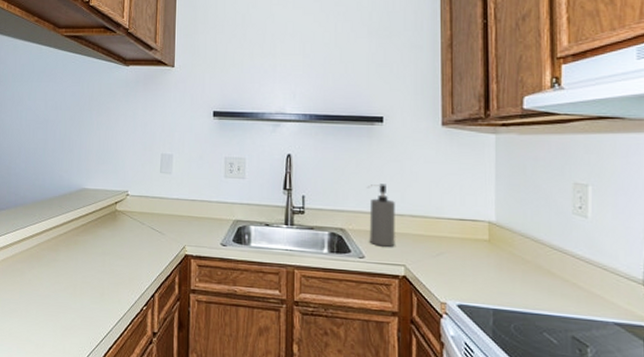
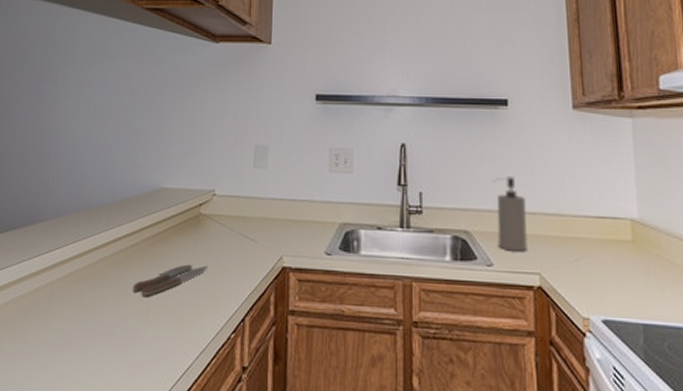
kitchen knife: none [62,250,123,275] -> present [132,264,208,296]

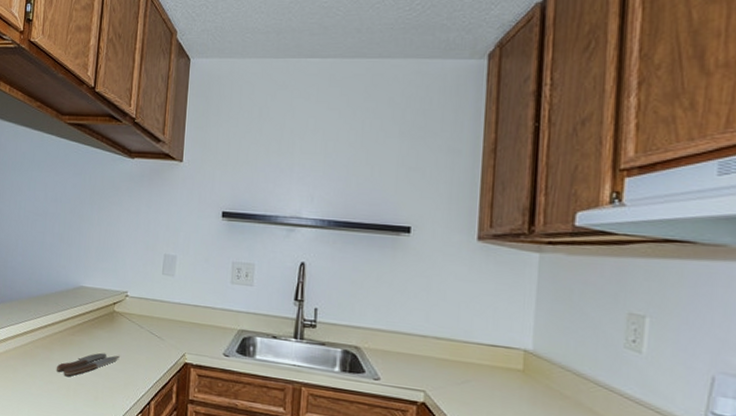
soap dispenser: present [492,176,529,253] -> none [386,300,418,370]

